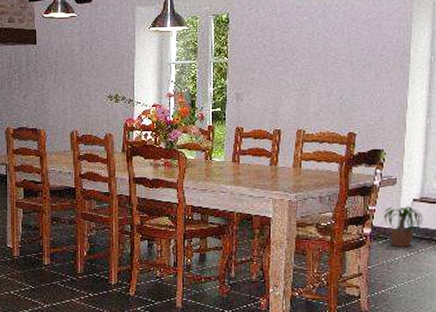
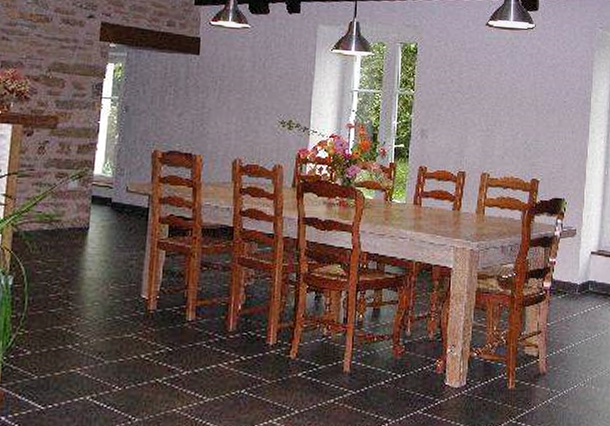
potted plant: present [381,206,425,247] -> none [560,259,602,302]

